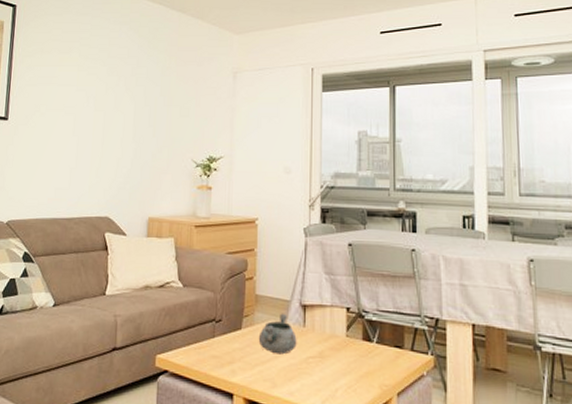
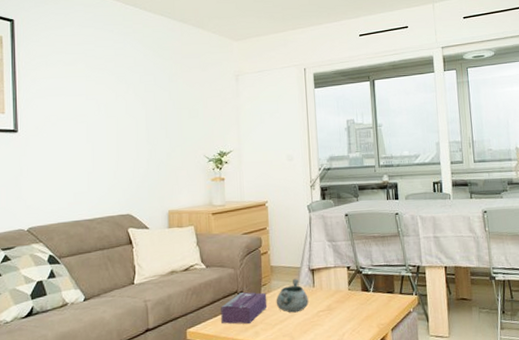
tissue box: none [195,321,249,360] -> present [221,292,268,325]

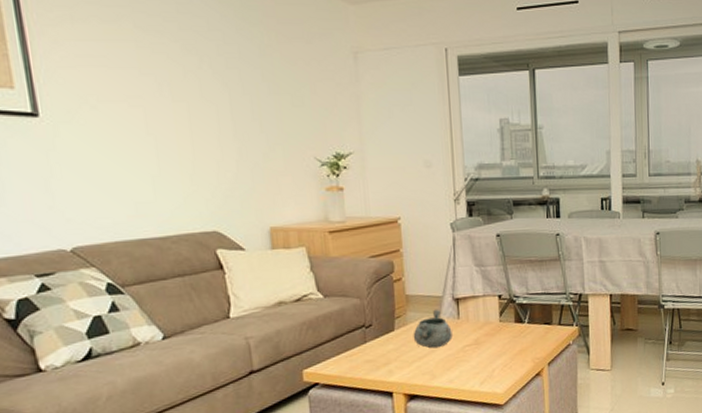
tissue box: present [221,292,268,325] -> none [345,325,403,363]

